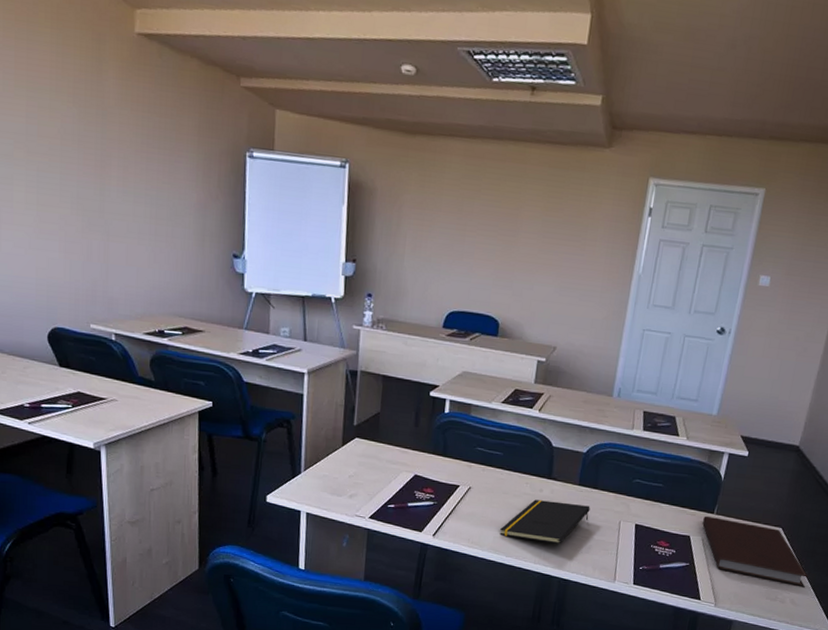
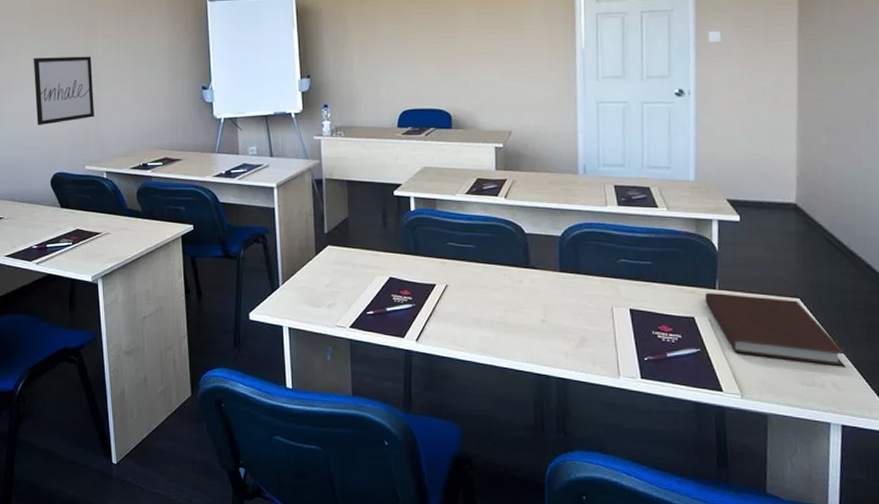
wall art: none [28,191,104,272] -> present [33,56,94,126]
notepad: present [499,499,590,544] -> none [483,292,577,339]

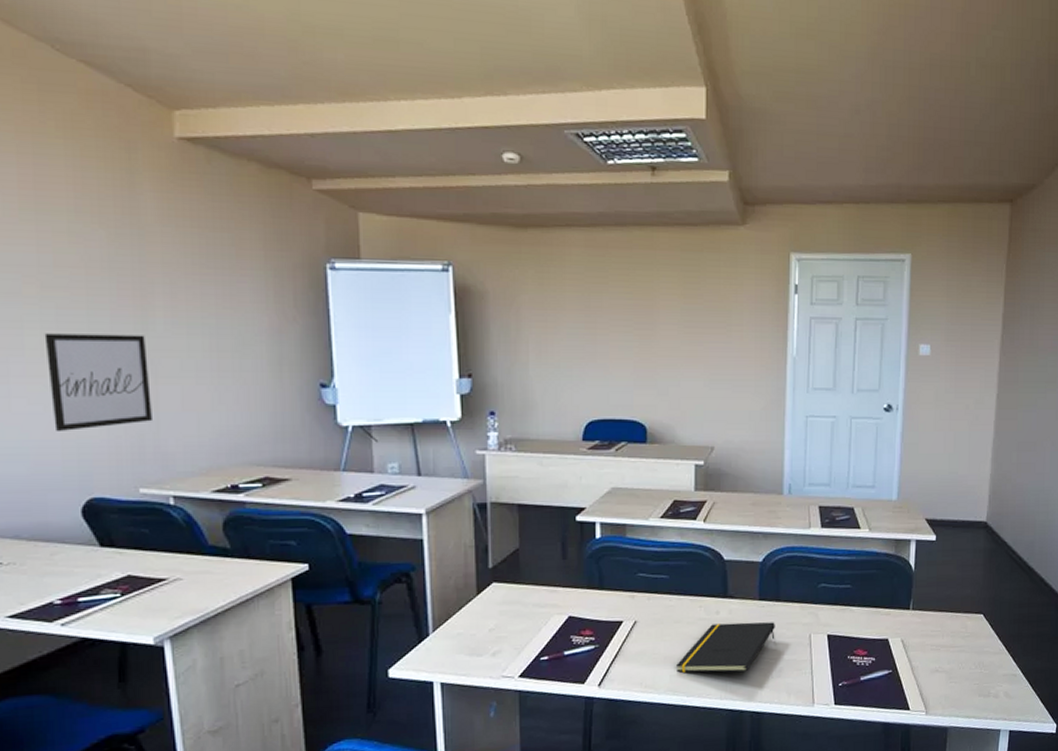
notepad: none [483,292,577,339] -> present [675,622,775,673]
notebook: present [705,293,846,369] -> none [900,613,1018,678]

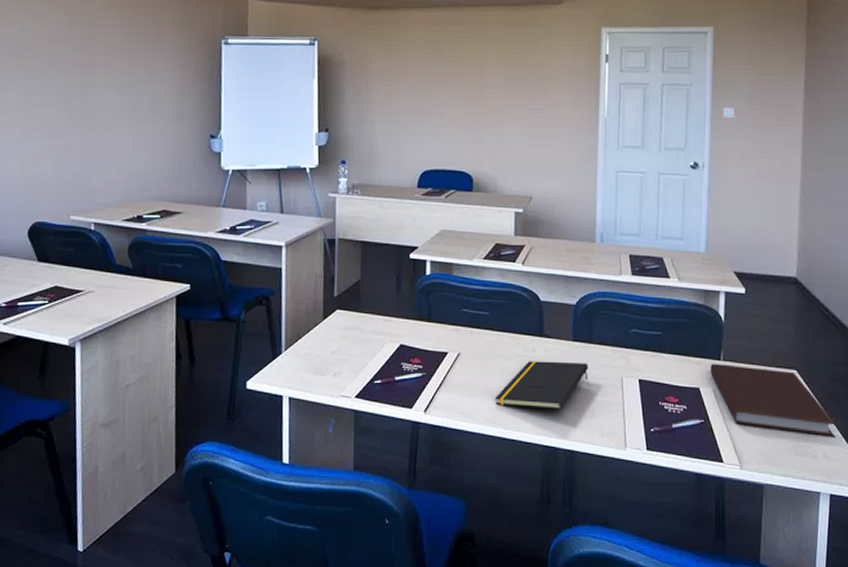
wall art: present [44,333,152,433] -> none [16,93,87,169]
notebook: none [900,613,1018,678] -> present [710,364,836,439]

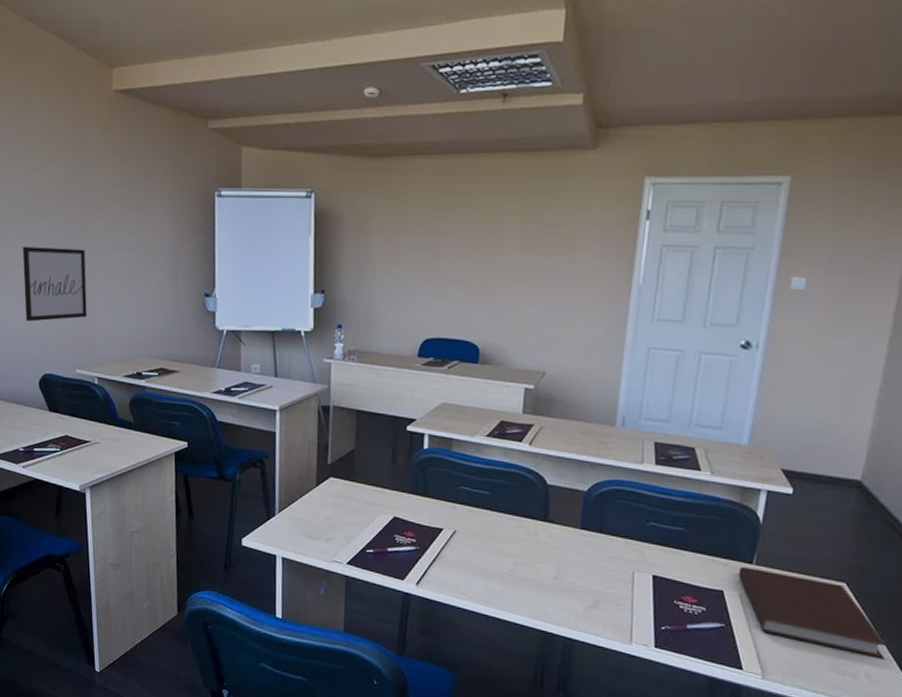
wall art: none [16,93,87,169] -> present [22,246,87,322]
notepad: present [494,361,588,410] -> none [490,545,596,597]

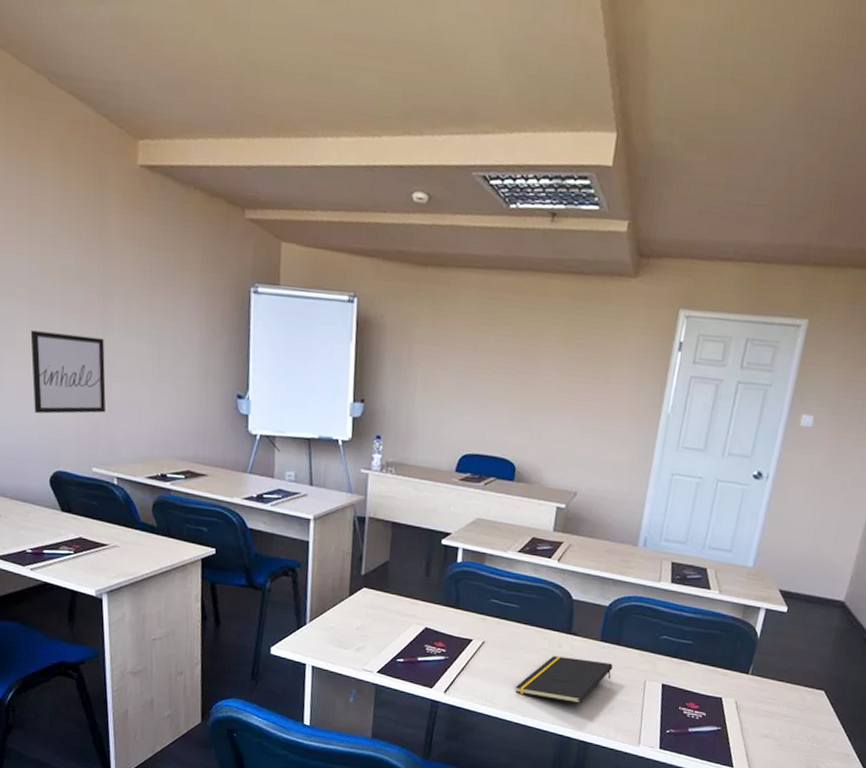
notepad: none [490,545,596,597] -> present [515,656,613,704]
notebook: present [739,567,888,661] -> none [736,677,854,758]

